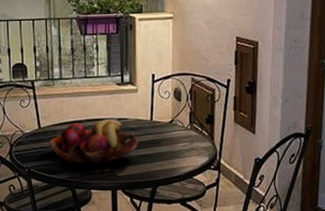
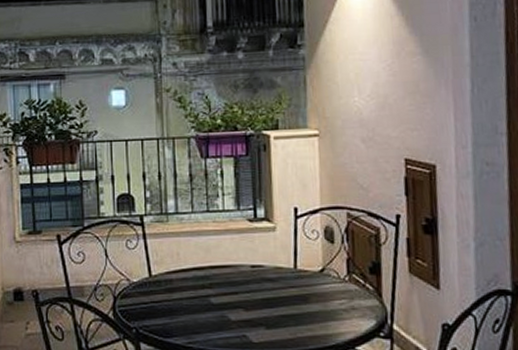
fruit basket: present [49,119,139,166] -> none [162,266,280,328]

